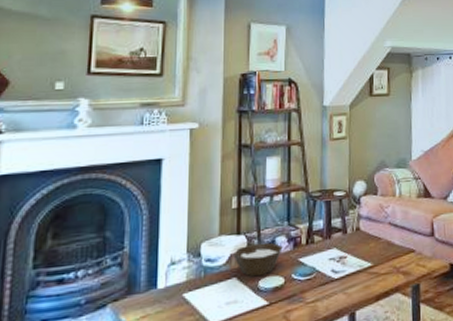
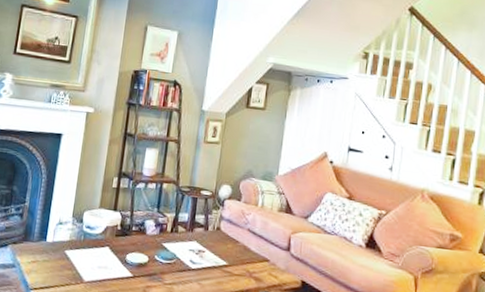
bowl: present [233,242,283,277] -> none [108,221,151,251]

